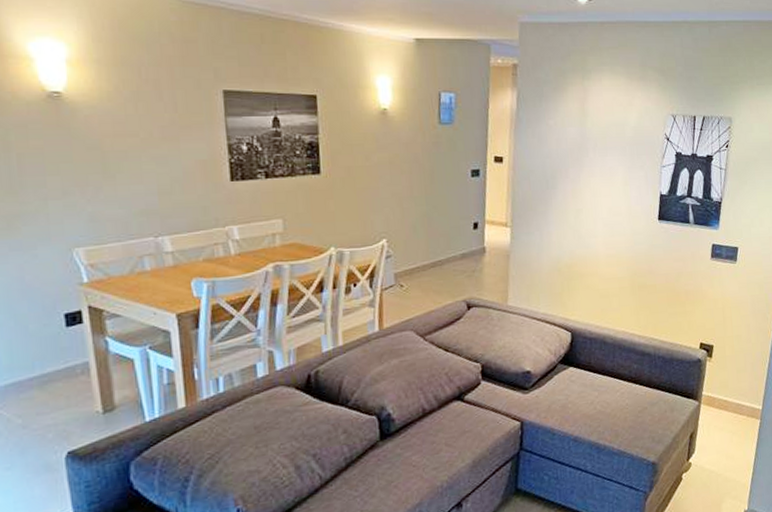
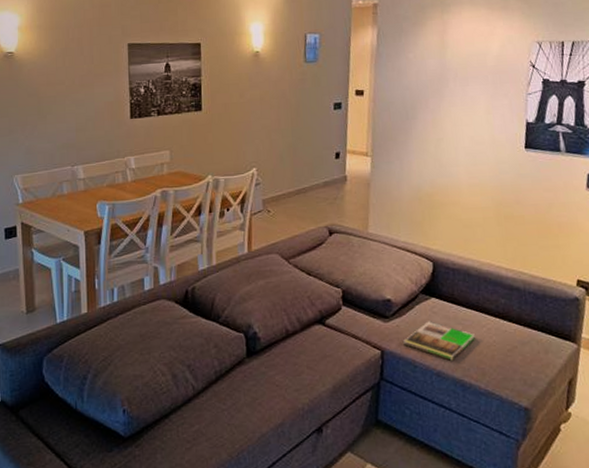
magazine: none [541,389,611,426] -> present [402,321,476,361]

